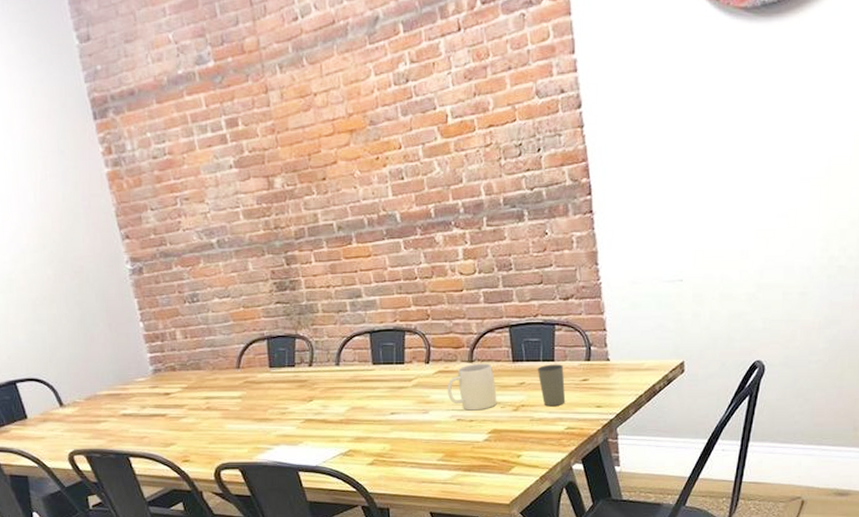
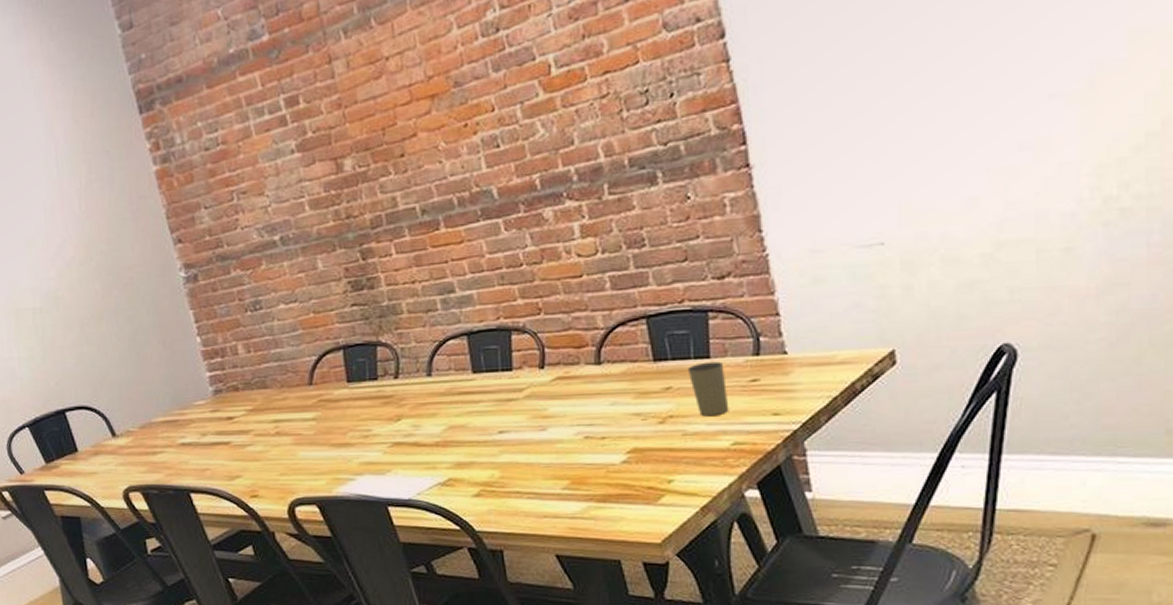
mug: present [447,363,497,411] -> none [569,364,636,425]

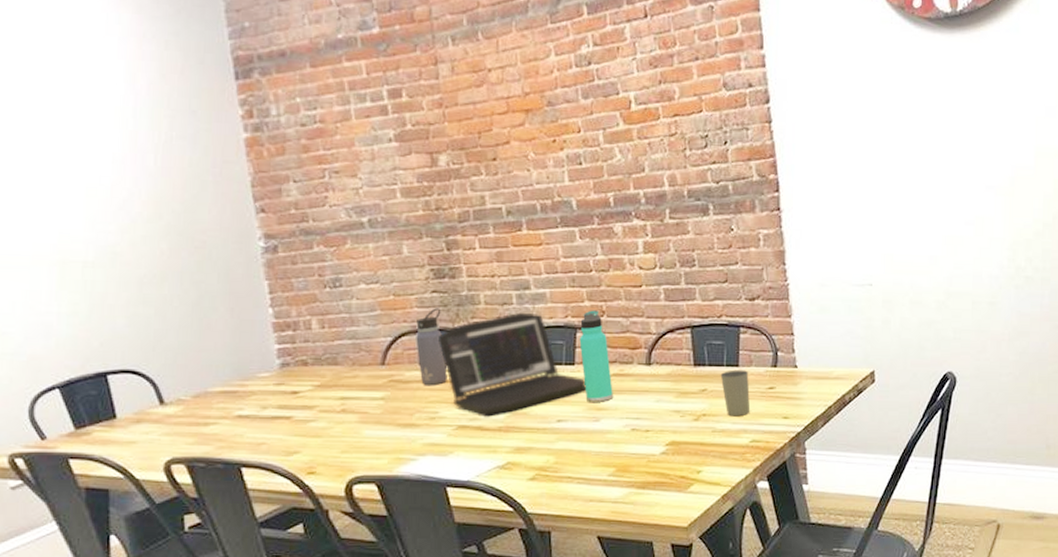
water bottle: none [339,322,377,404] -> present [416,308,448,386]
laptop: none [362,317,528,431] -> present [437,312,586,415]
thermos bottle: none [514,308,560,410] -> present [579,310,613,402]

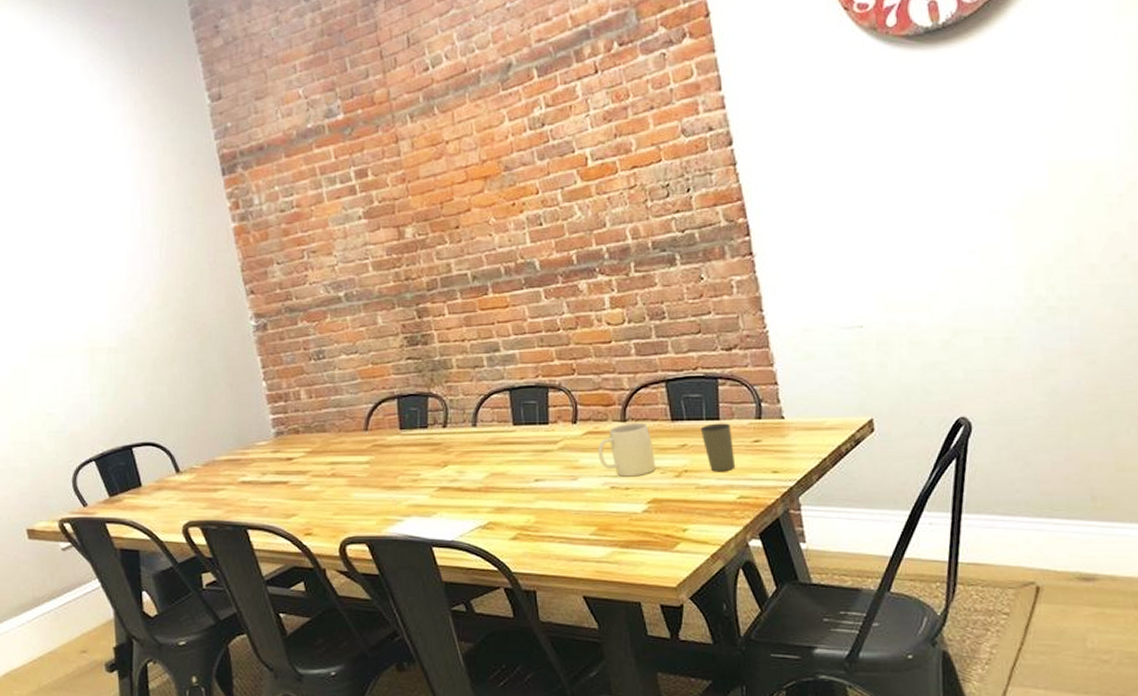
water bottle: present [416,308,448,386] -> none [394,374,426,450]
laptop: present [437,312,586,415] -> none [415,374,561,476]
thermos bottle: present [579,310,613,402] -> none [551,368,589,461]
mug: none [621,366,676,419] -> present [597,422,656,477]

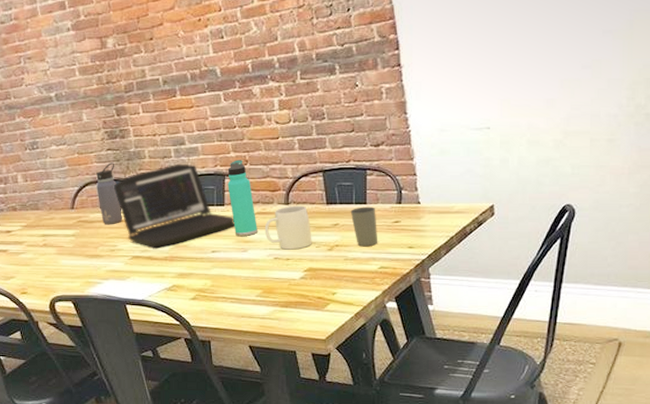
water bottle: none [394,374,426,450] -> present [96,163,122,225]
laptop: none [415,374,561,476] -> present [113,163,234,248]
thermos bottle: none [551,368,589,461] -> present [227,160,257,236]

